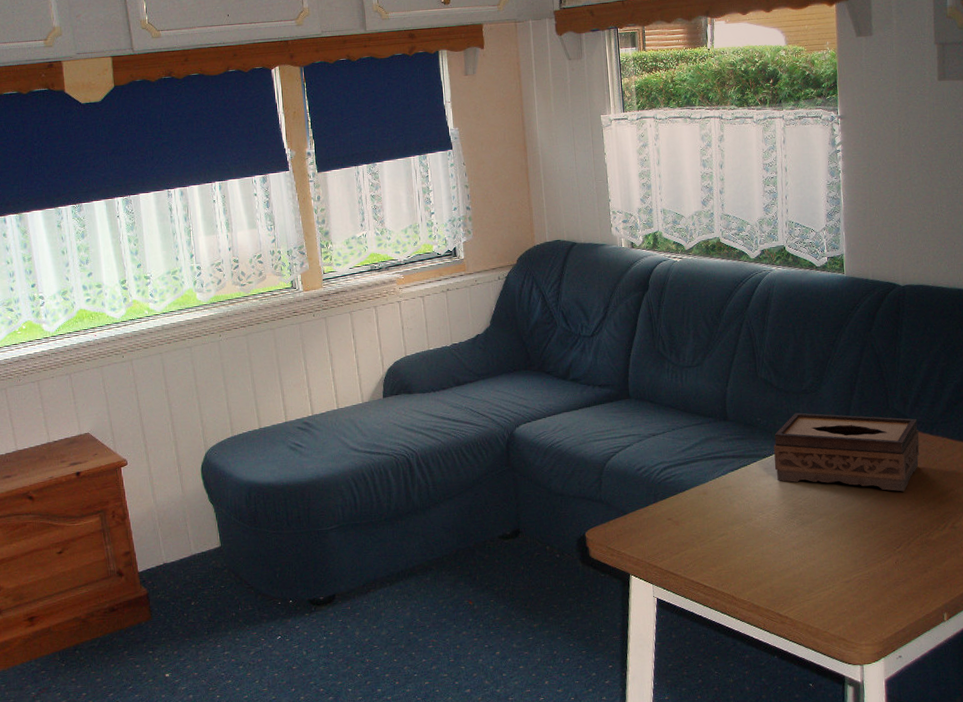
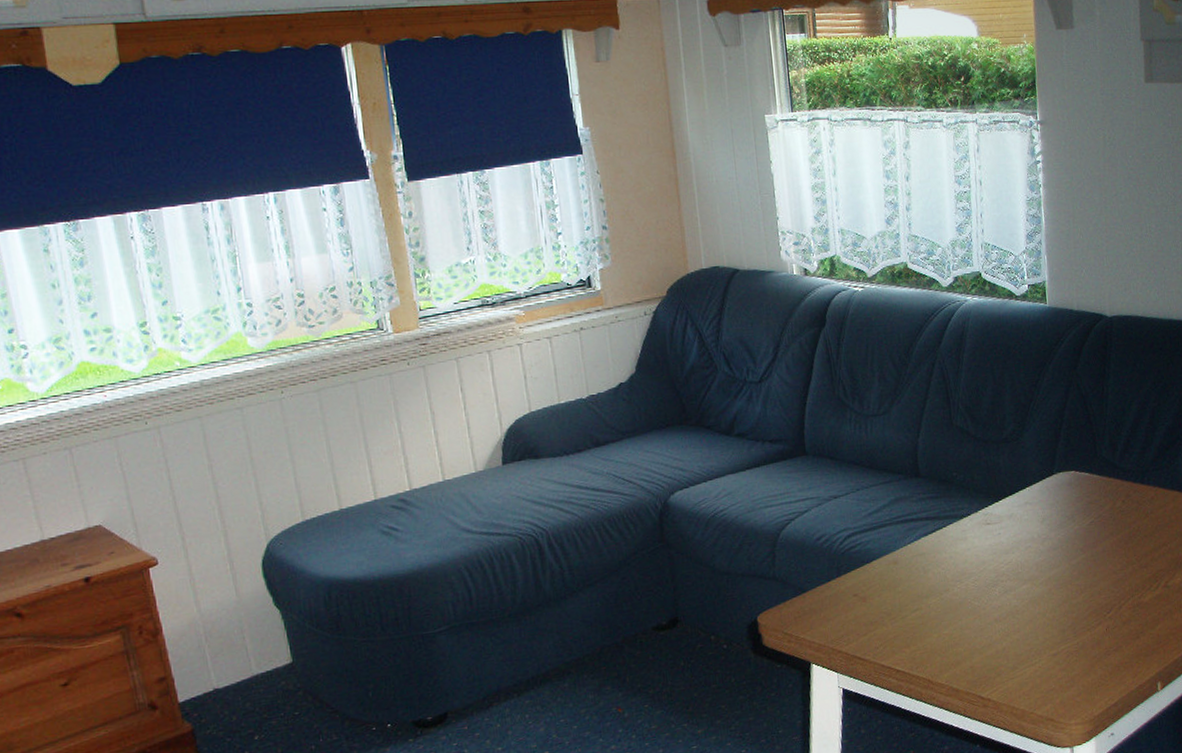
tissue box: present [774,412,920,492] -> none [972,464,1130,550]

